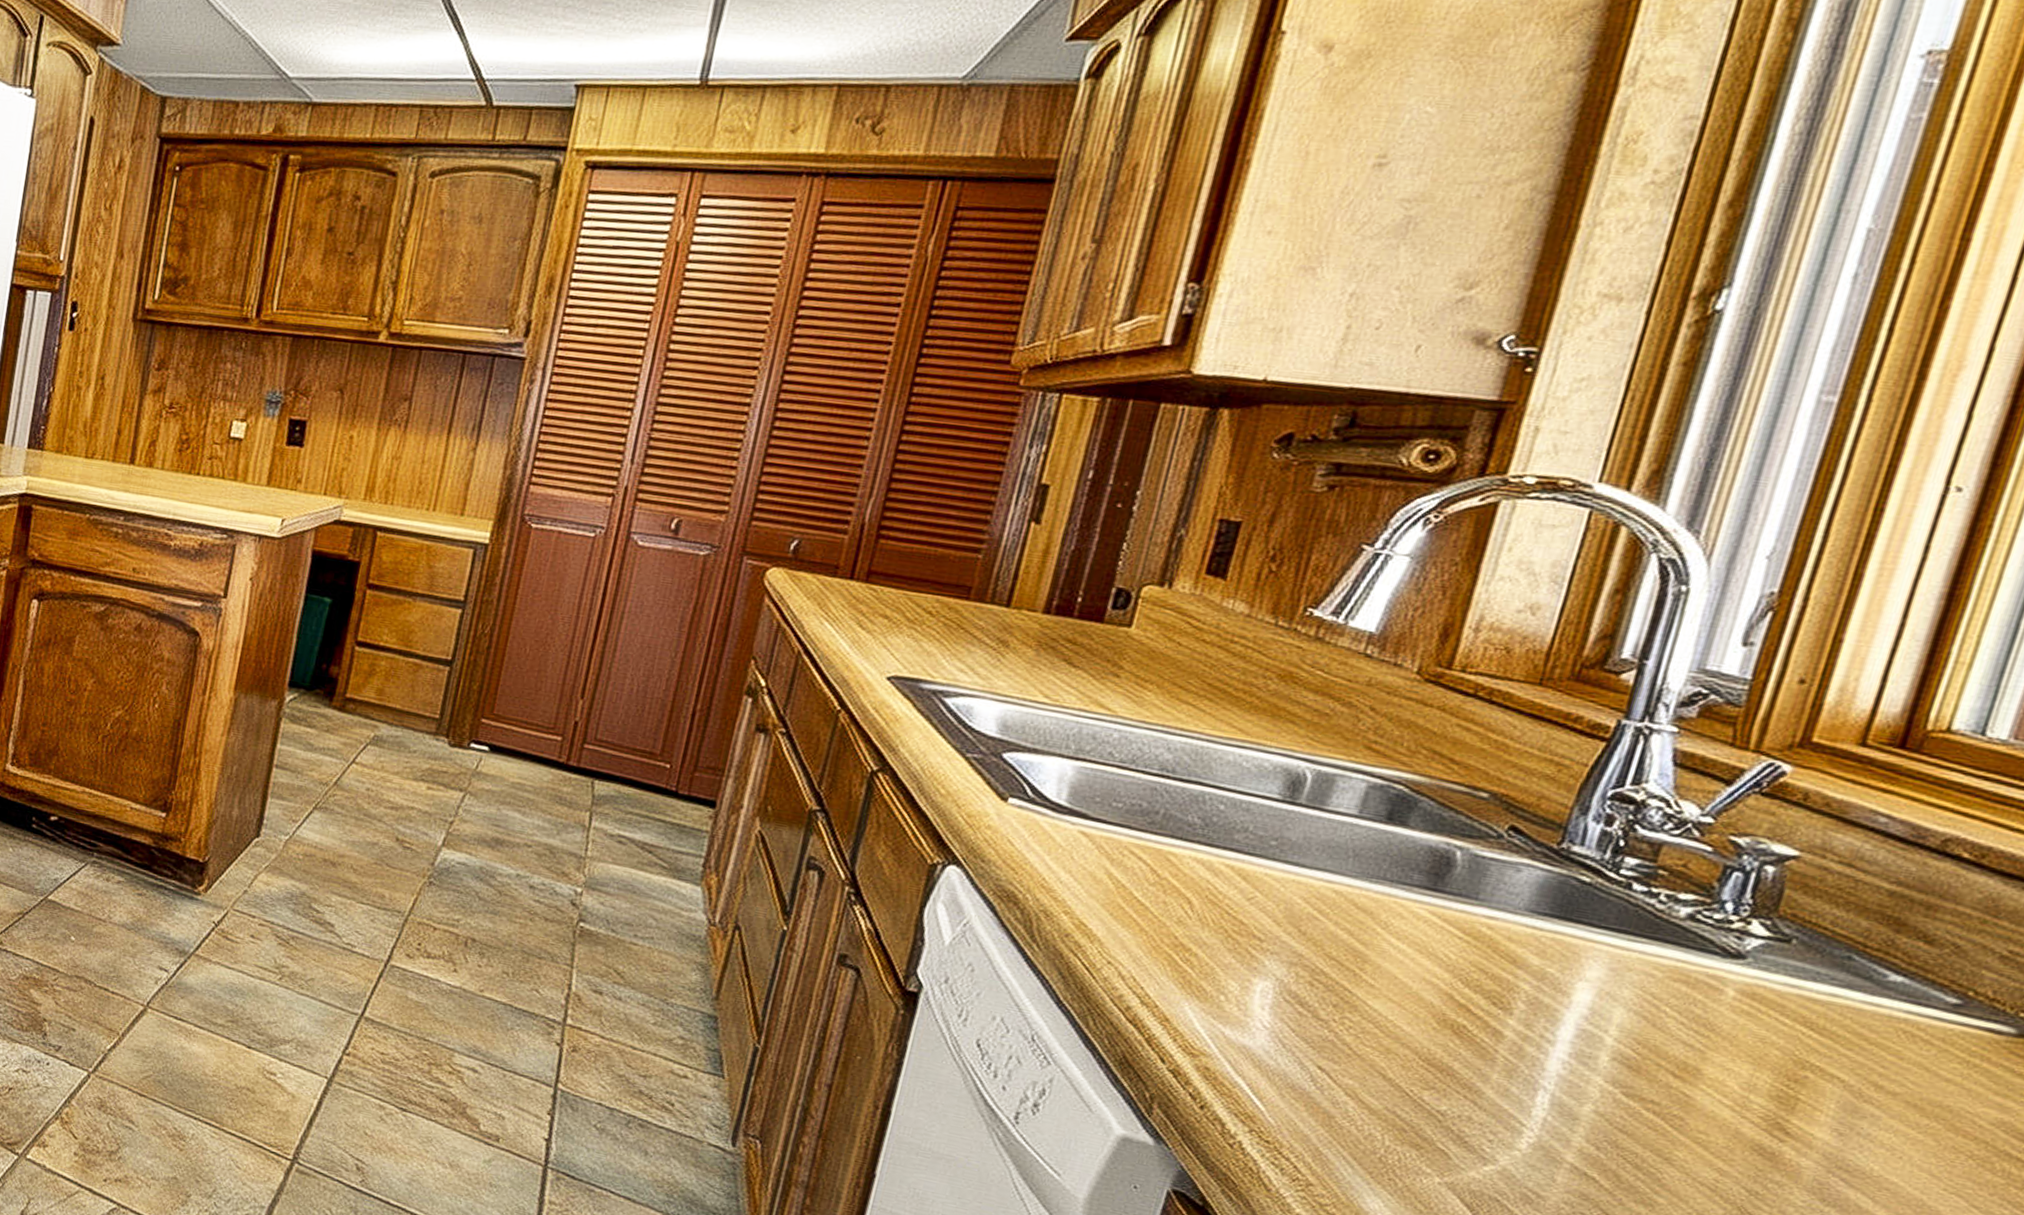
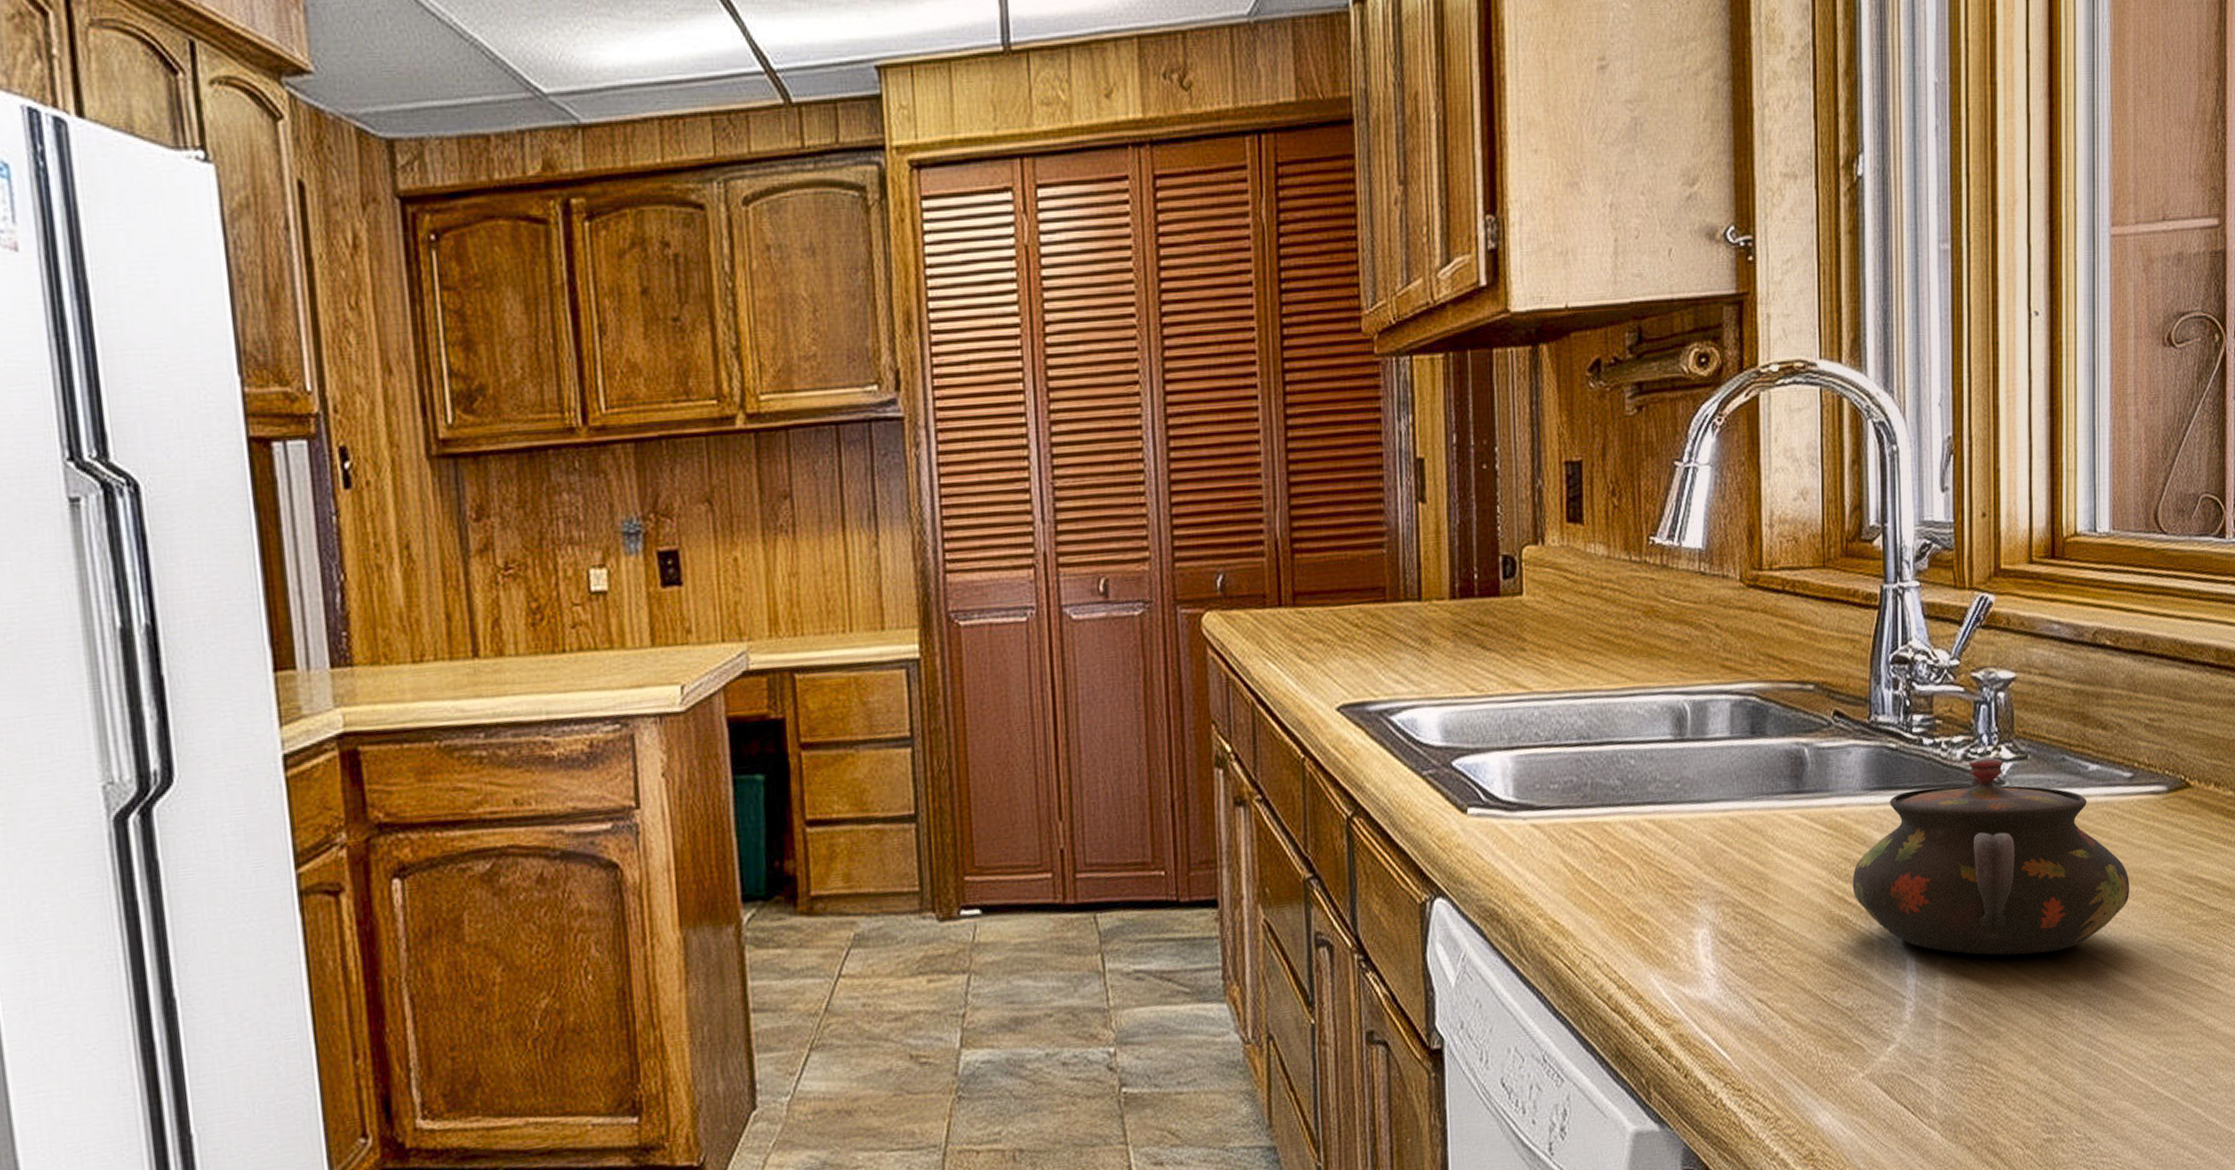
teapot: none [1482,922,1919,1152] -> present [1852,757,2129,955]

